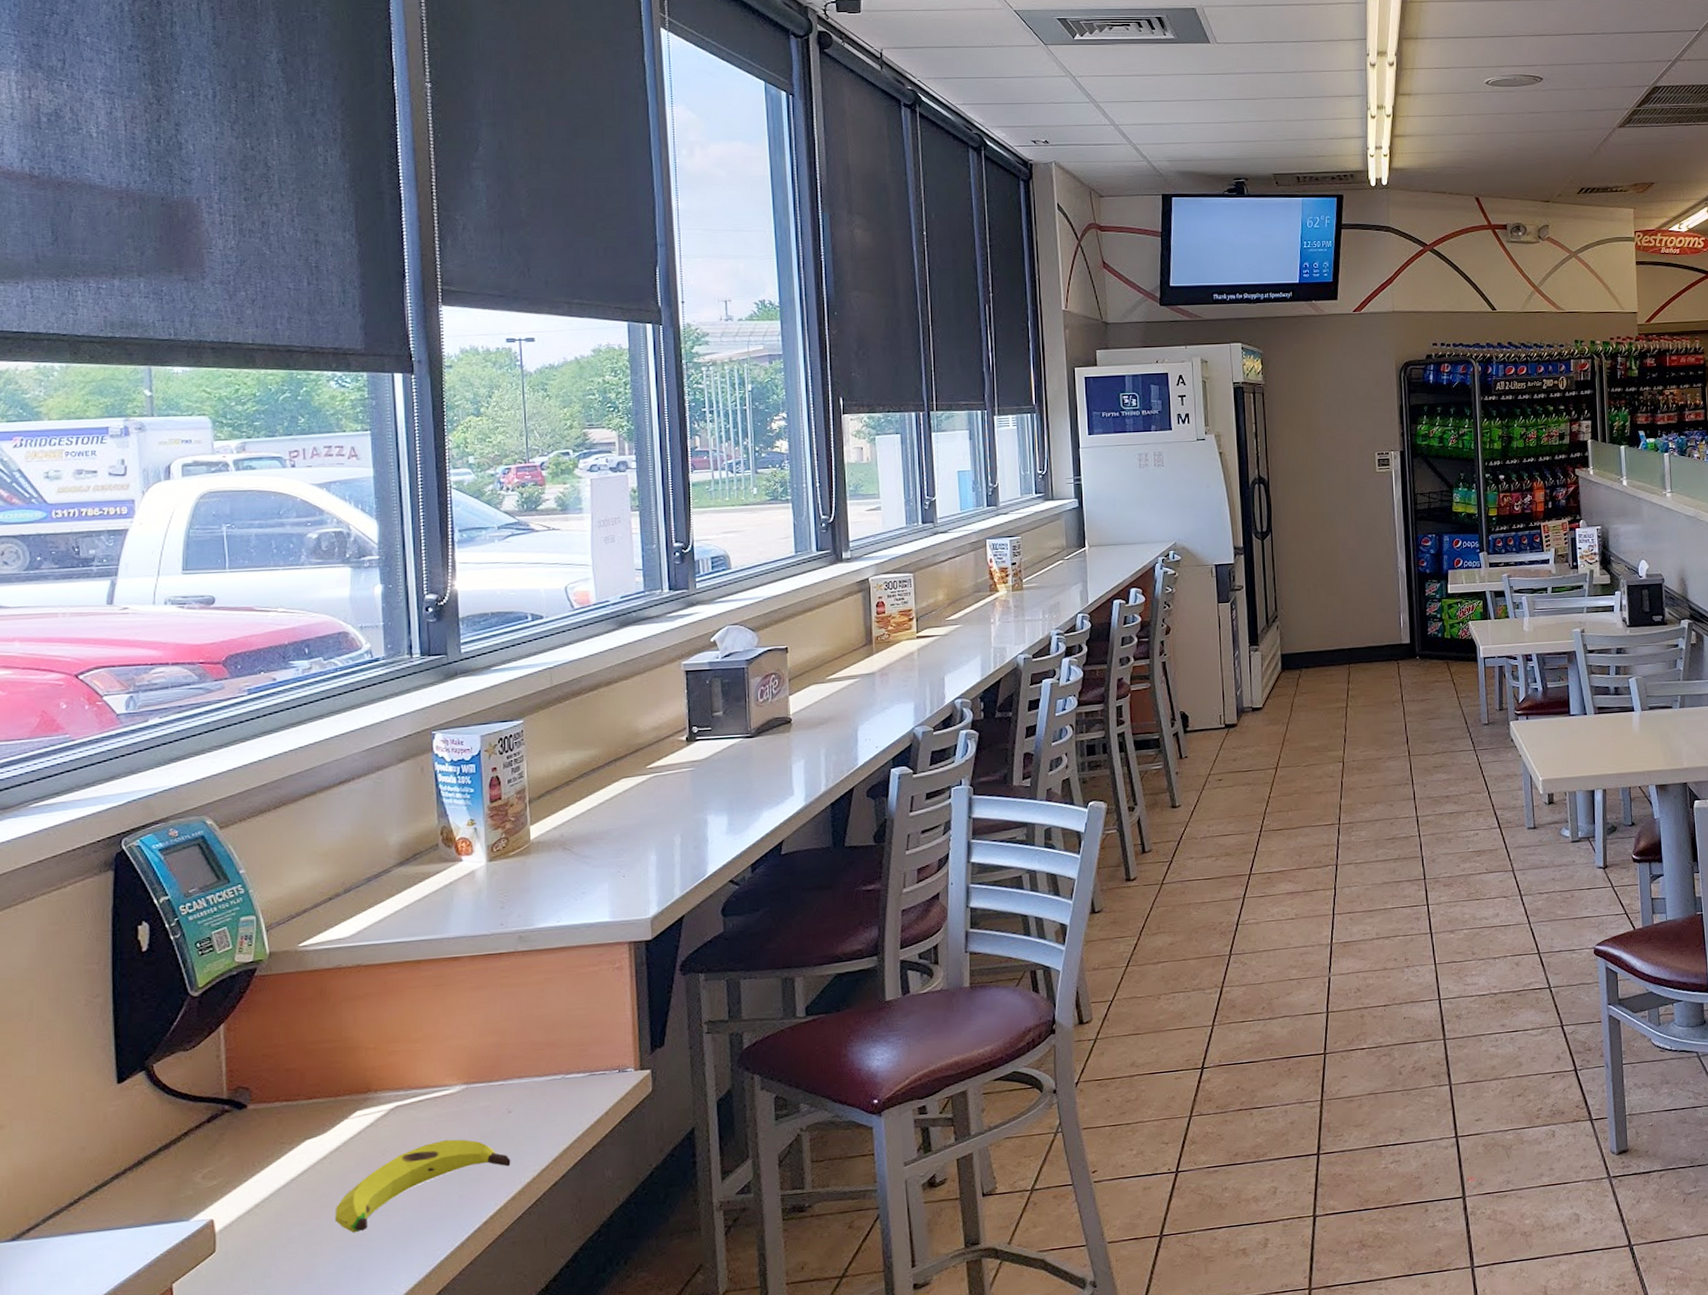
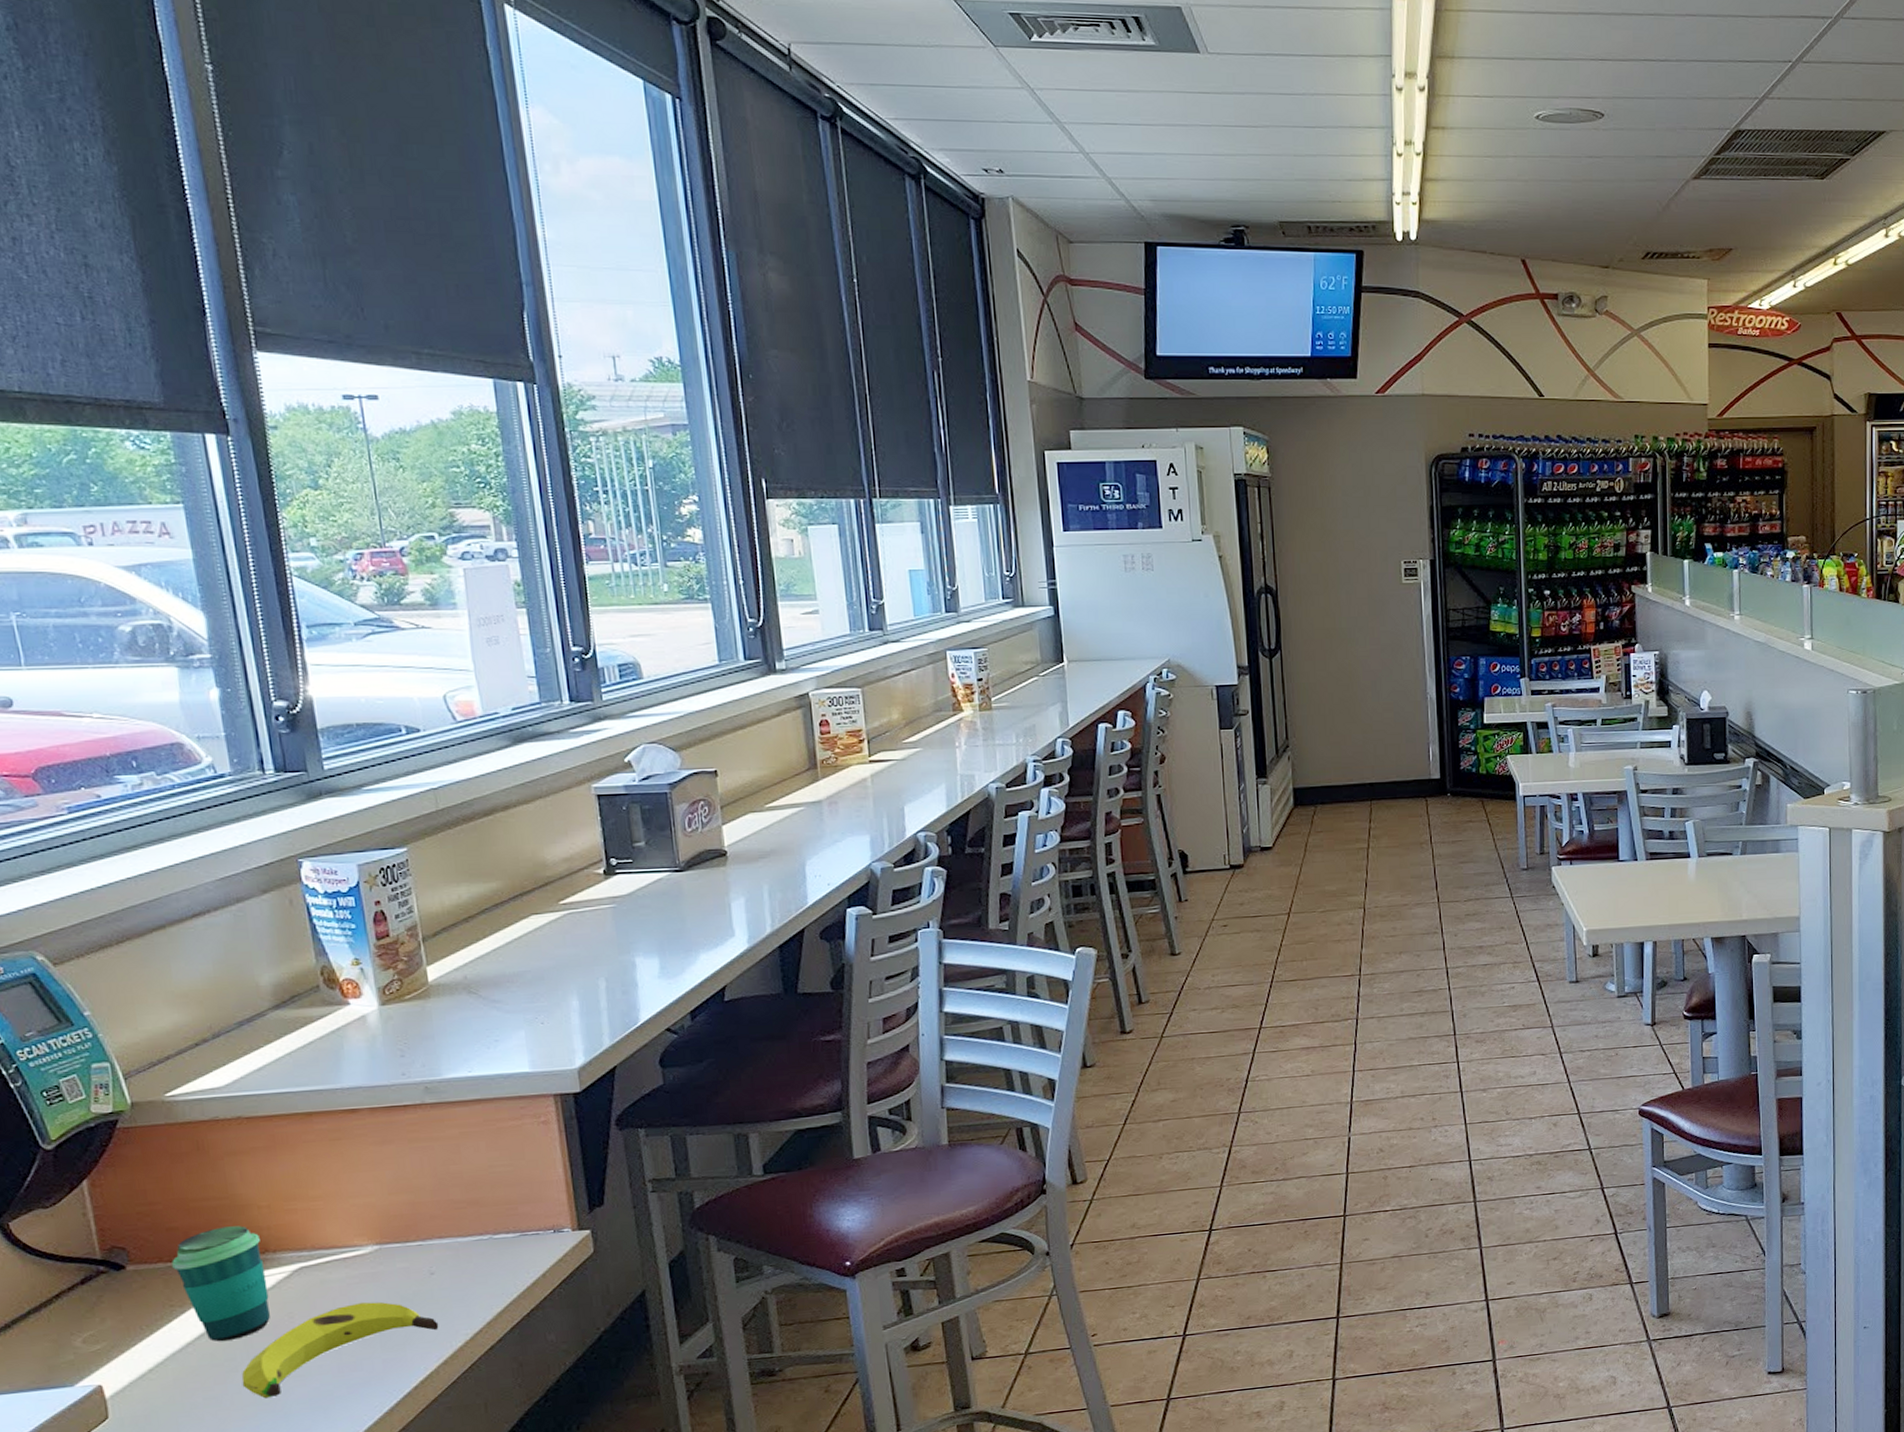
cup: none [287,1066,366,1177] -> present [172,1225,270,1341]

